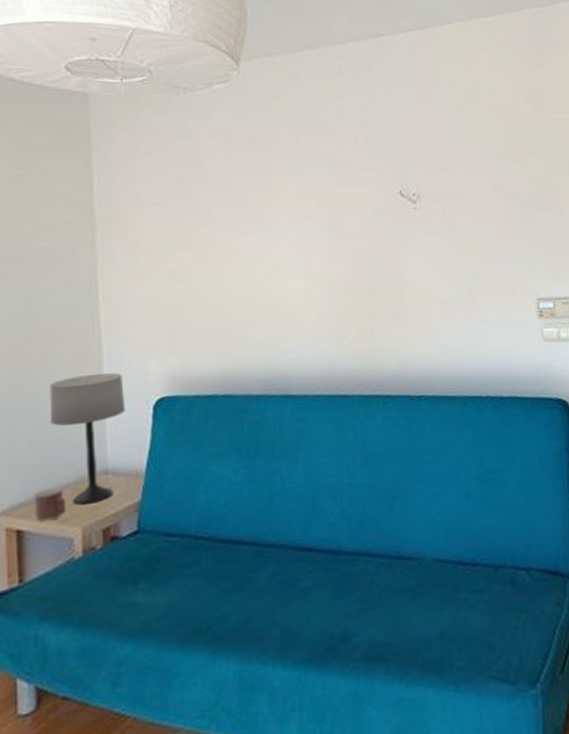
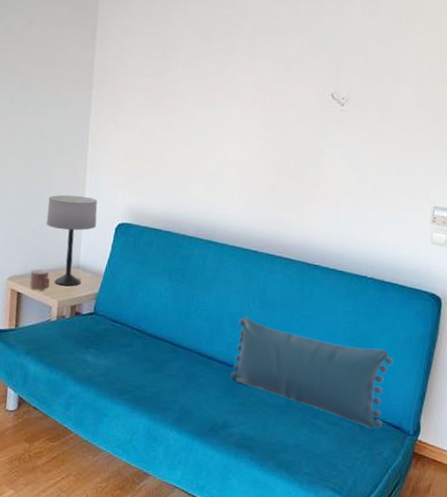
pillow: none [339,480,538,584] -> present [231,317,394,429]

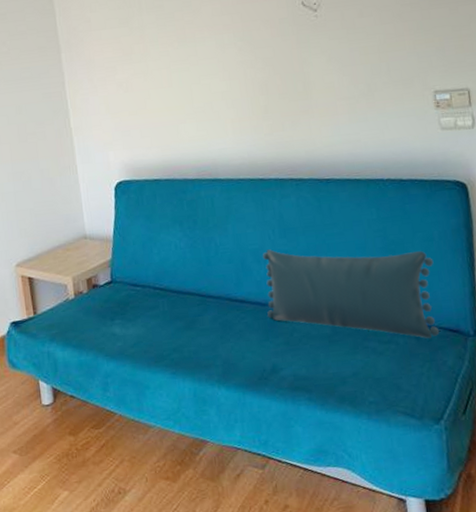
mug: present [30,268,50,291] -> none [37,247,60,272]
table lamp: present [46,195,98,287] -> none [40,162,95,261]

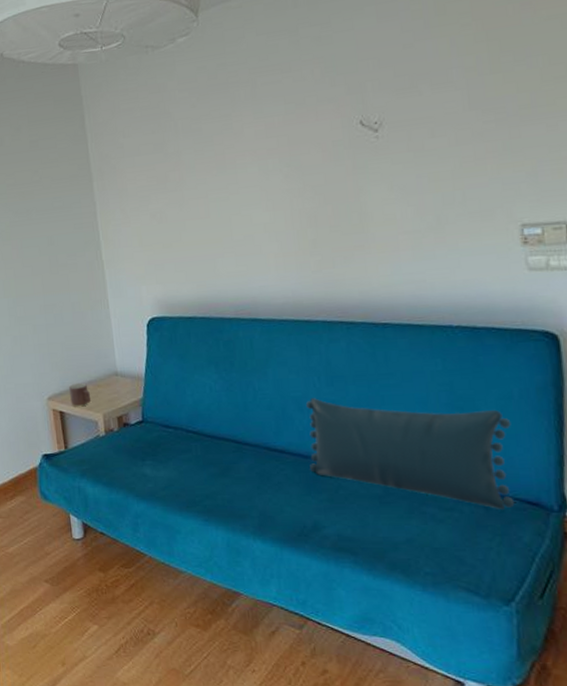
mug: none [37,247,60,272] -> present [68,382,91,407]

